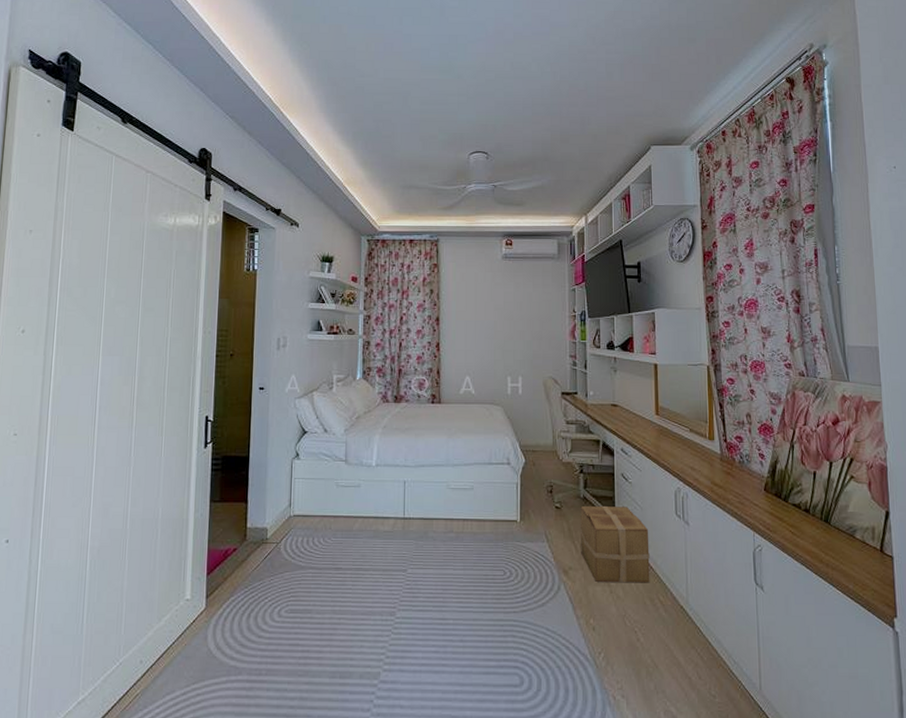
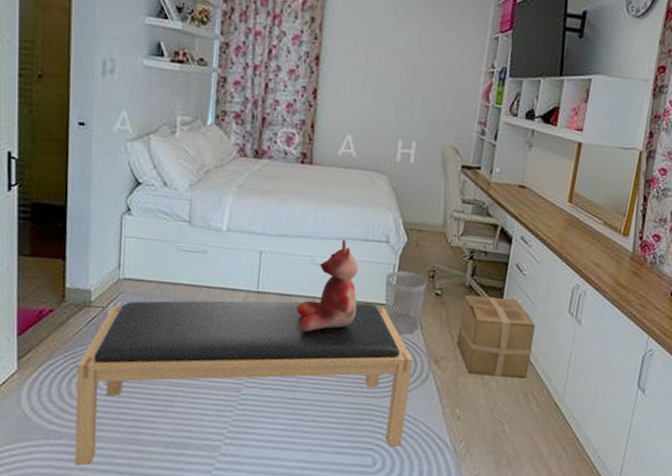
bench: none [252,521,544,701] -> present [75,300,413,466]
teddy bear: none [438,465,490,552] -> present [297,240,359,332]
wastebasket: none [511,488,547,547] -> present [384,270,428,334]

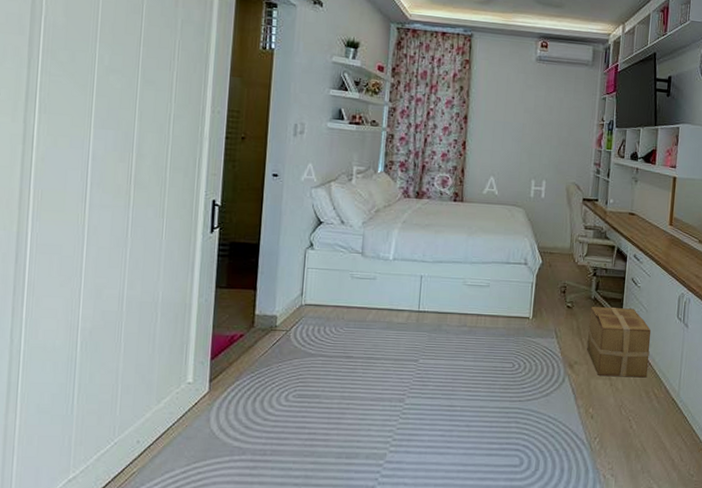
bench: present [75,300,413,466] -> none [255,317,551,479]
teddy bear: present [297,240,359,332] -> none [452,263,503,345]
wastebasket: present [384,270,428,334] -> none [525,288,560,343]

